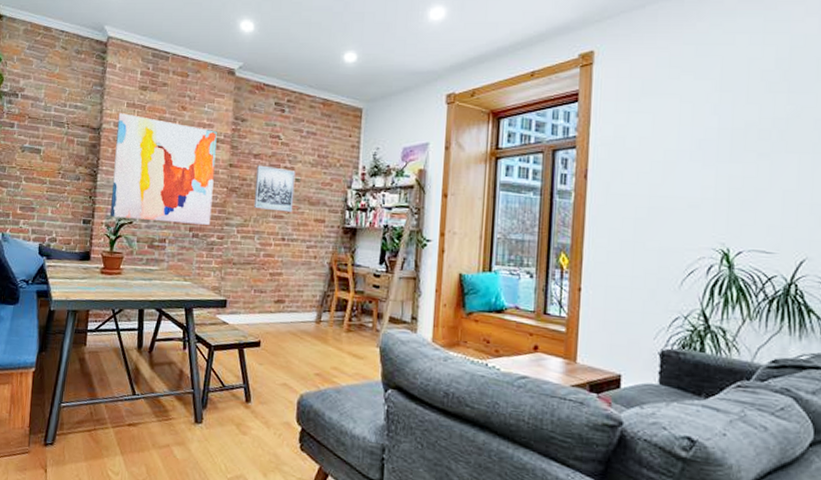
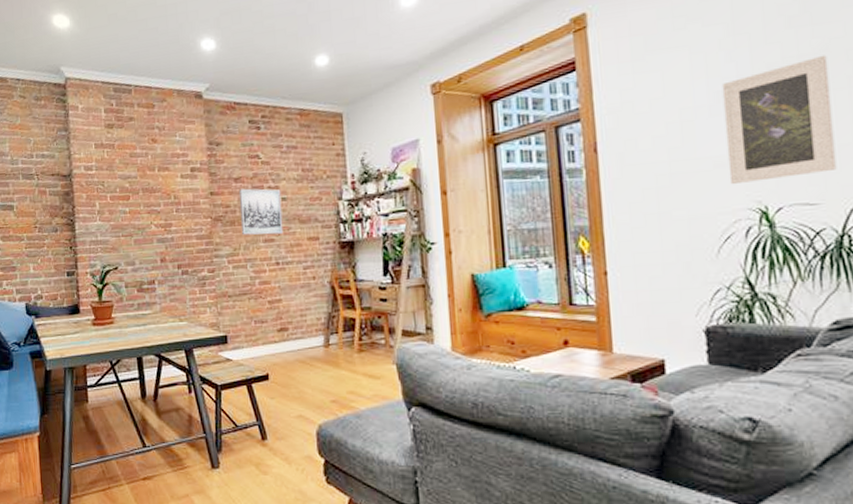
wall art: present [110,113,217,225] -> none [87,155,199,265]
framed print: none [699,121,798,226] -> present [721,55,837,185]

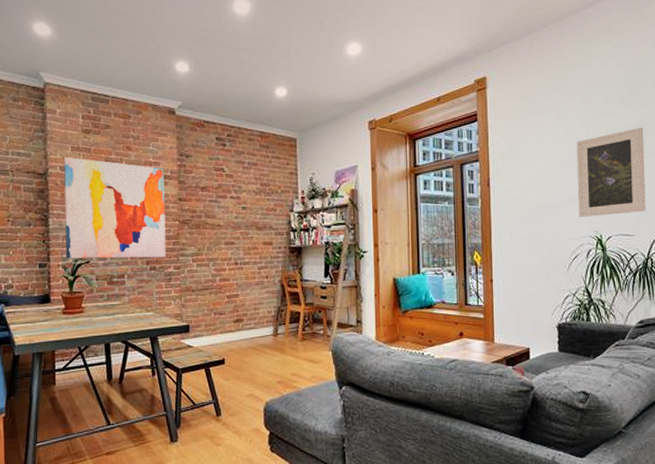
wall art: none [87,155,199,265] -> present [64,157,166,259]
wall art: present [238,188,284,235] -> none [204,197,243,238]

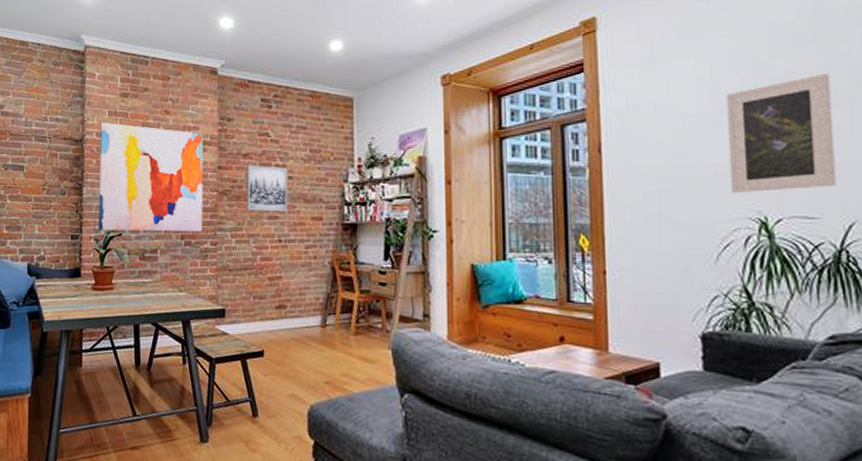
wall art: none [204,197,243,238] -> present [246,165,288,212]

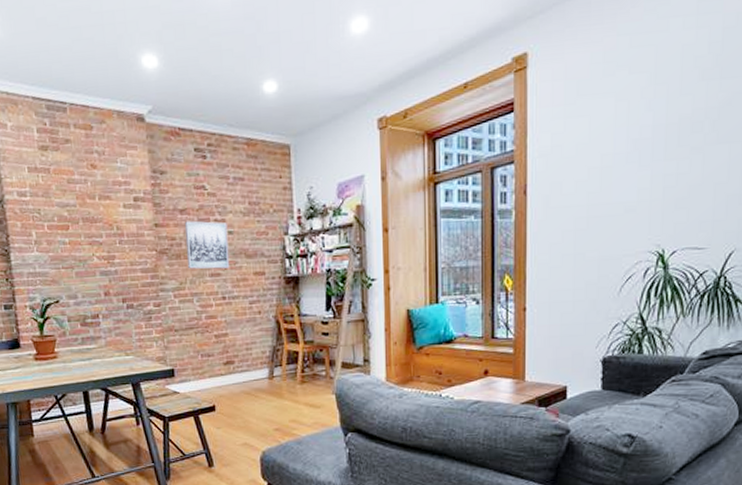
wall art: present [99,122,203,232] -> none [20,180,144,299]
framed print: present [726,73,837,194] -> none [636,108,729,229]

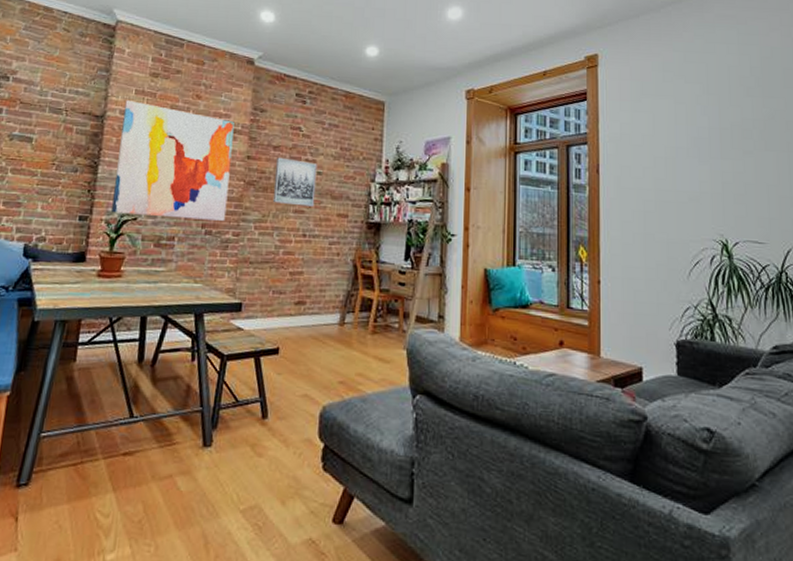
wall art: none [20,180,144,299] -> present [112,100,235,221]

